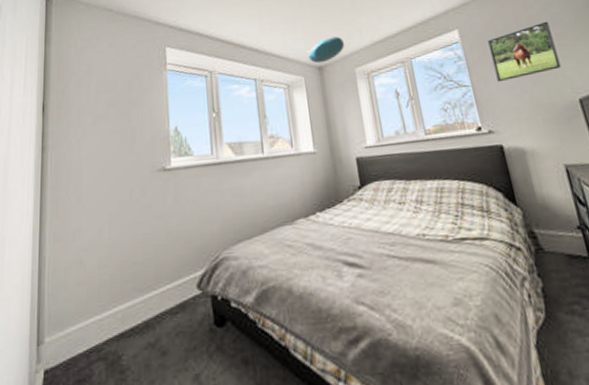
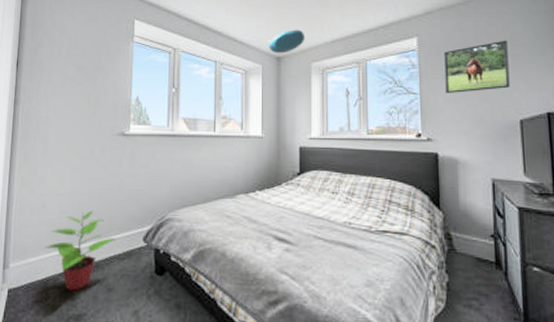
potted plant: none [85,260,167,361] -> present [45,210,117,291]

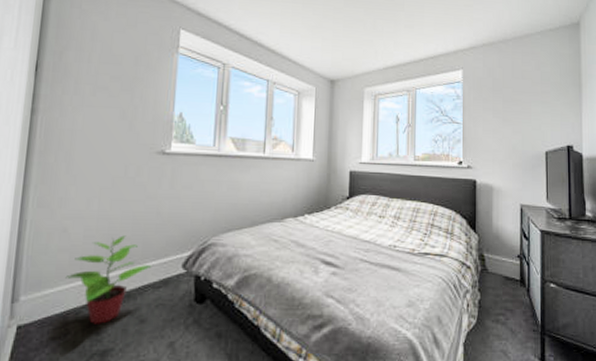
ceiling light: present [267,29,306,54] -> none [322,53,360,77]
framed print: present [444,40,510,93] -> none [485,78,539,125]

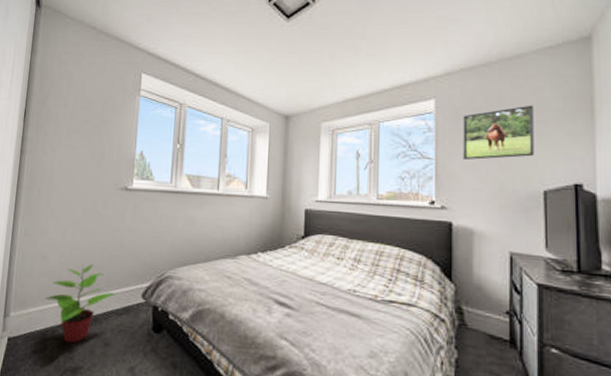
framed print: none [485,78,539,125] -> present [463,105,534,160]

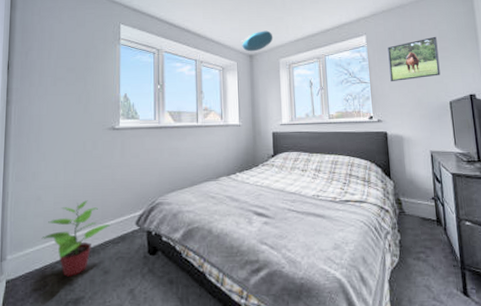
ceiling light: none [276,87,316,112] -> present [241,30,273,52]

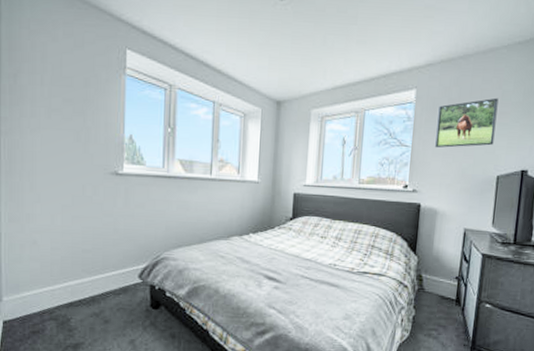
potted plant: present [42,200,111,277] -> none [39,248,112,323]
ceiling light: present [241,30,273,52] -> none [268,72,307,98]

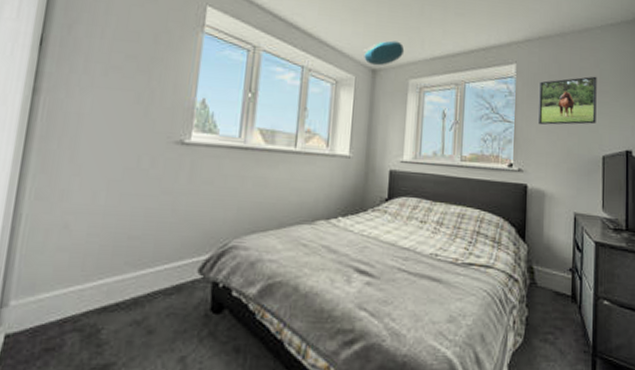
ceiling light: none [268,72,307,98] -> present [363,40,405,66]

